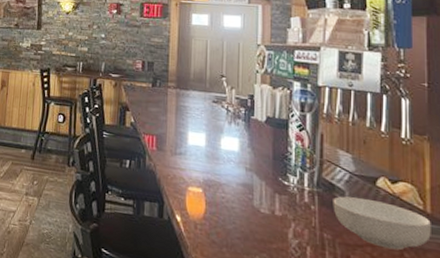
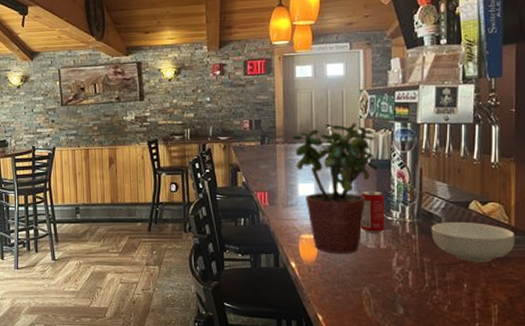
potted plant: none [185,75,275,216] -> present [293,123,378,254]
beverage can: none [253,149,281,198] -> present [360,190,385,233]

